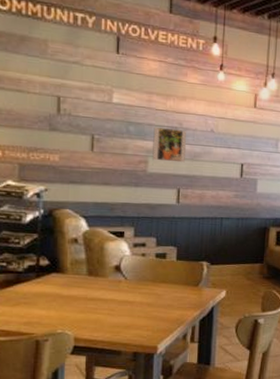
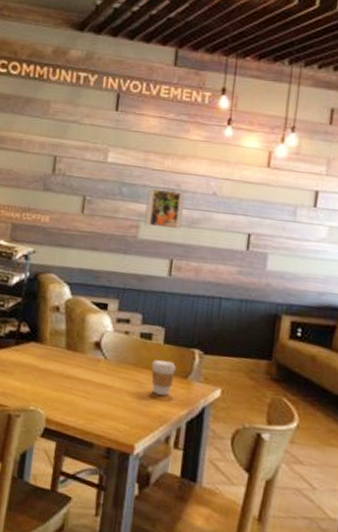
coffee cup: none [167,273,188,303] -> present [151,359,176,397]

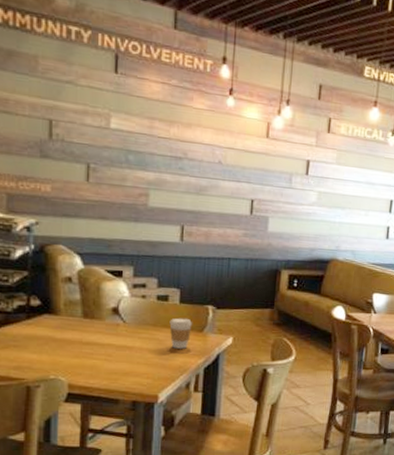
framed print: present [144,188,186,230] -> none [154,156,193,197]

